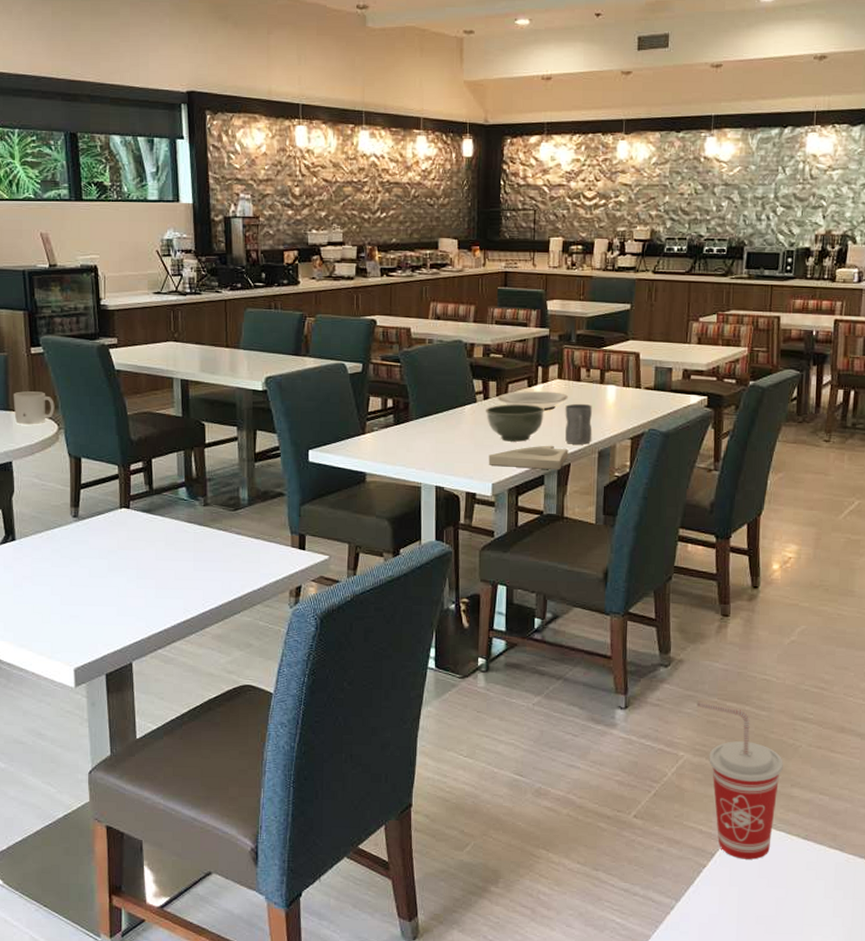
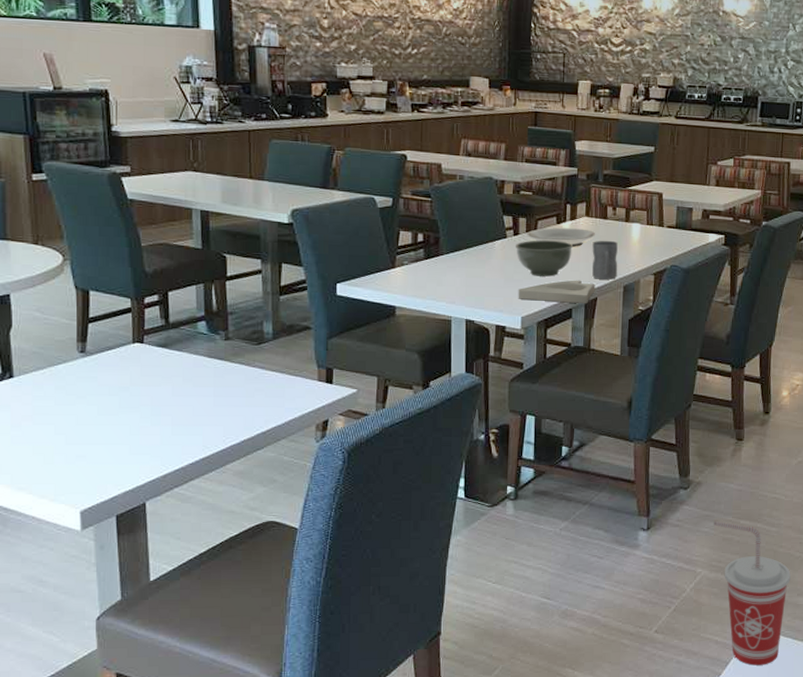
mug: present [13,391,55,425] -> none [11,220,59,256]

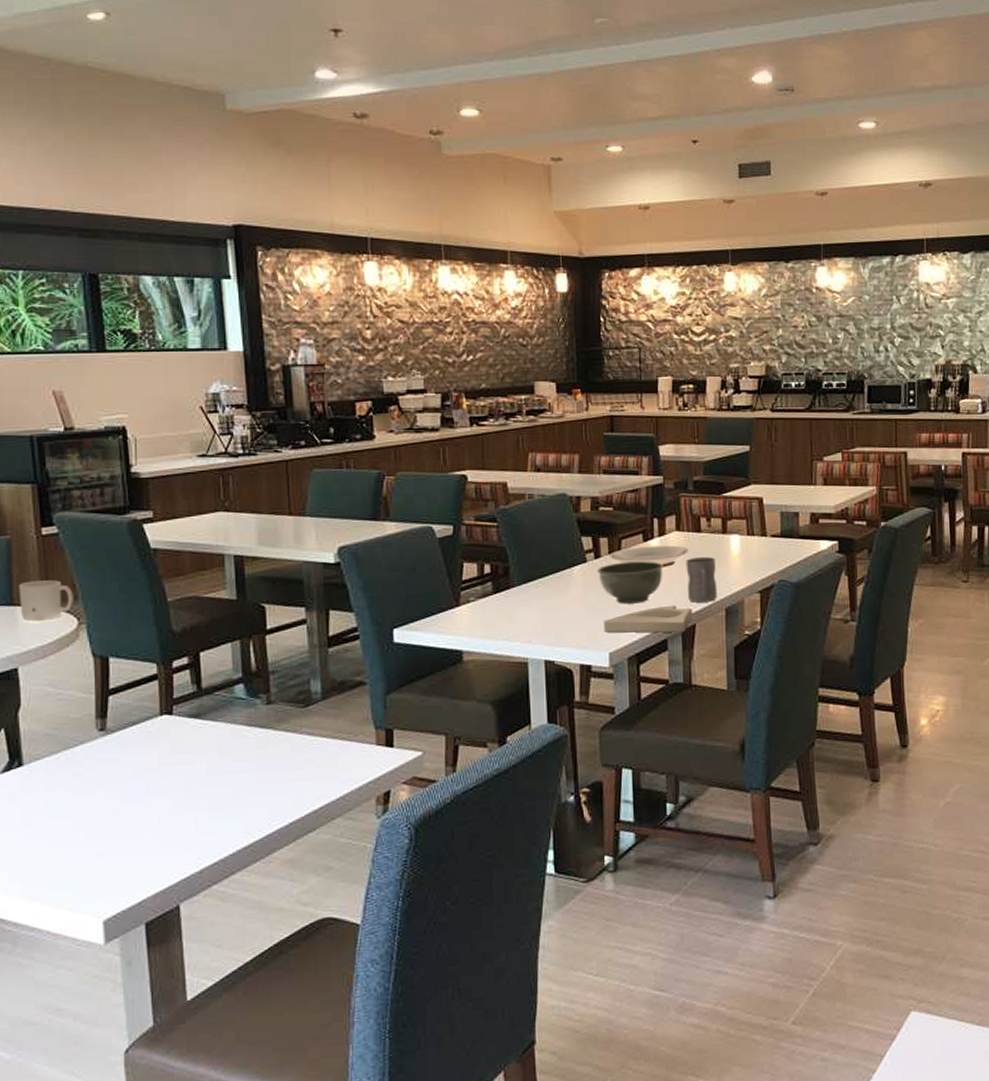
mug: none [11,220,59,256] -> present [18,580,73,622]
beverage cup: present [713,520,791,666] -> none [852,880,950,1058]

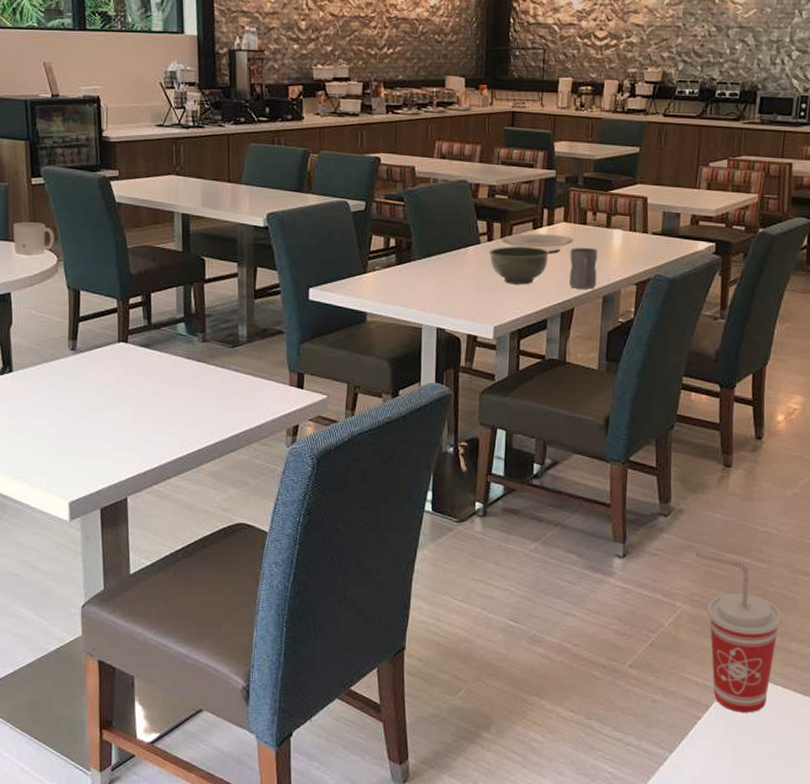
napkin holder: present [603,605,693,633] -> none [490,289,573,315]
beverage cup: none [852,880,950,1058] -> present [696,552,782,713]

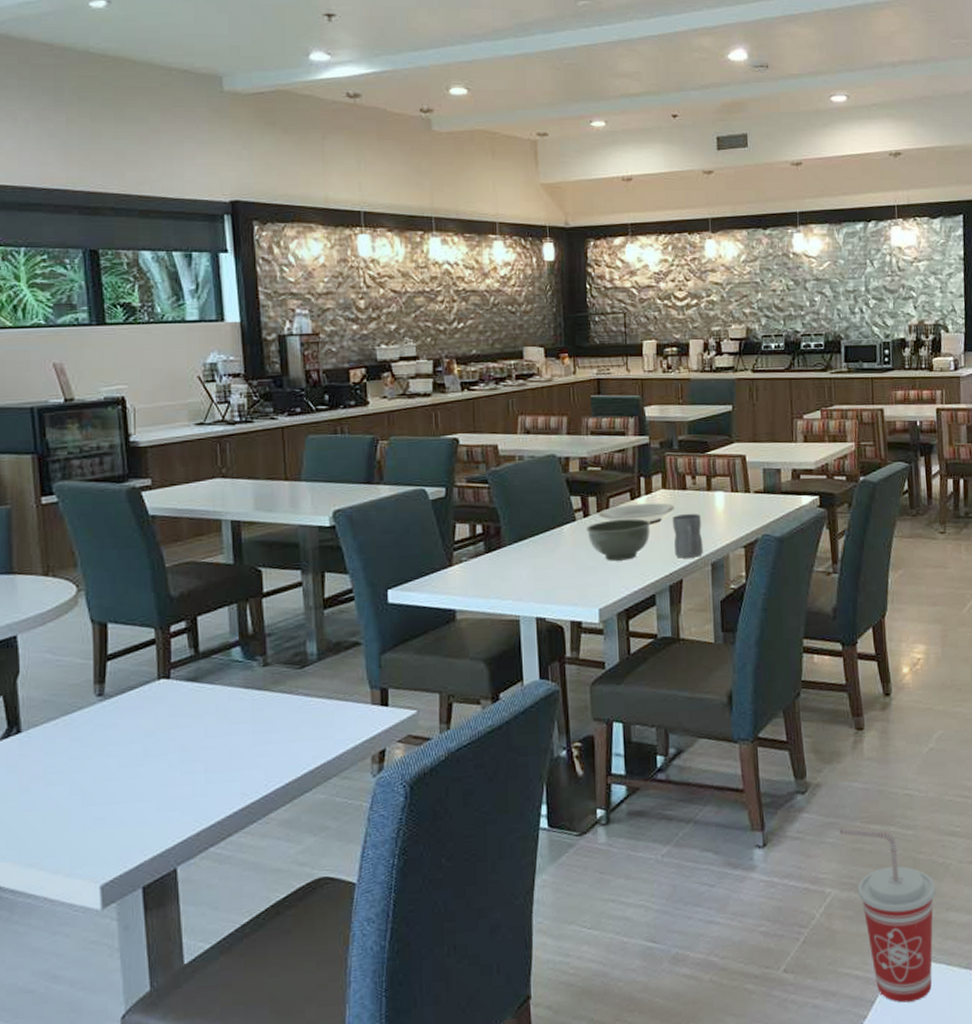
mug: present [13,222,55,257] -> none [18,548,72,590]

